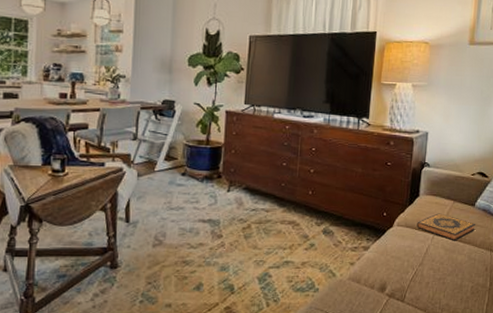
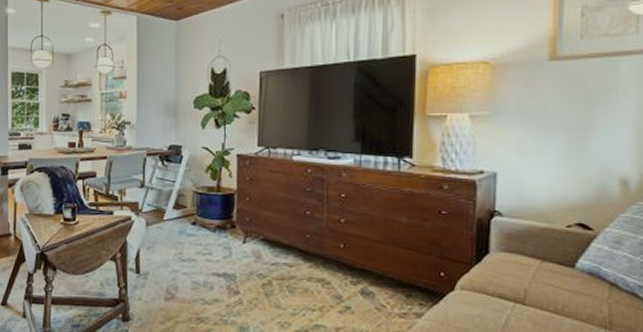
hardback book: present [416,213,475,241] -> none [488,275,578,313]

